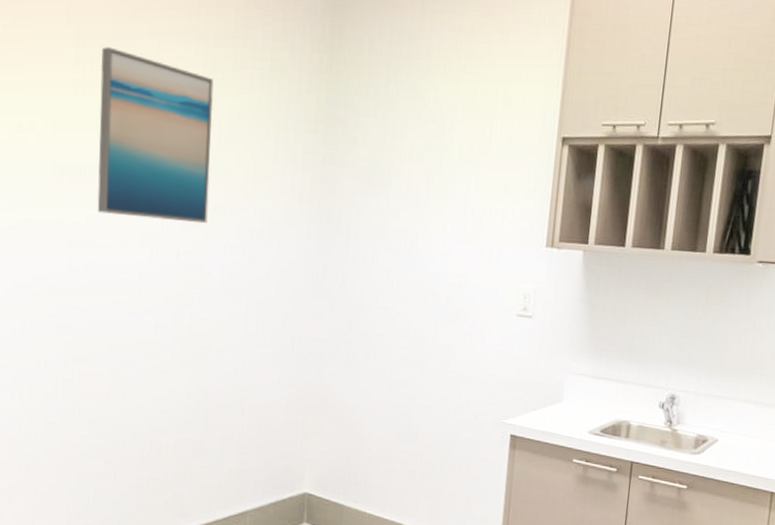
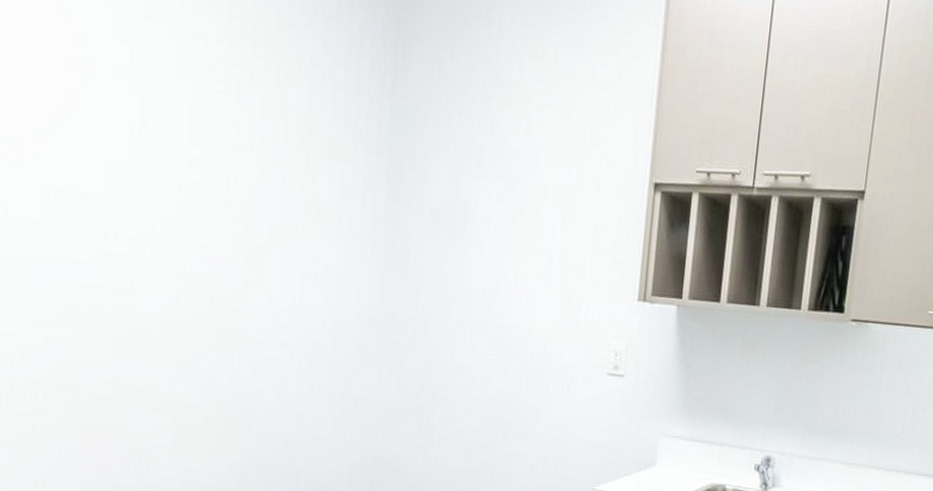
wall art: present [97,47,214,224] -> none [104,47,252,266]

